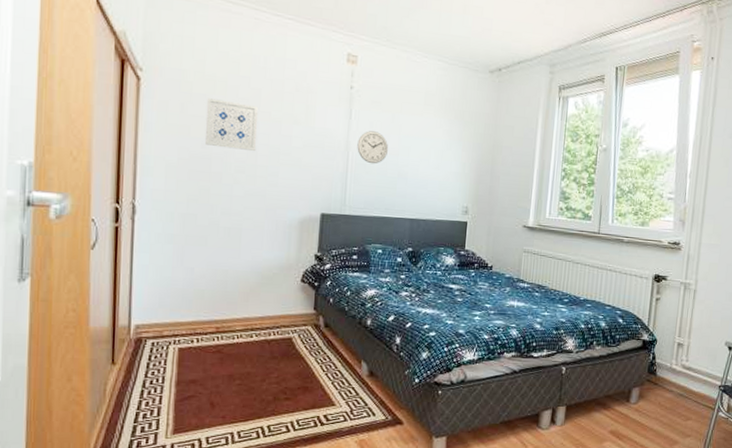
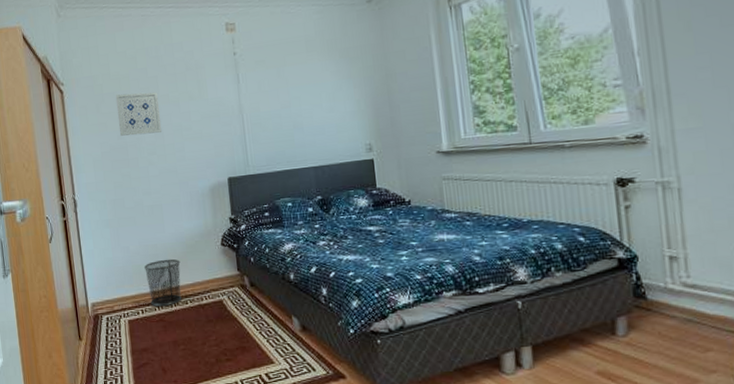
waste bin: none [208,287,252,337] -> present [144,259,182,306]
wall clock: present [357,131,389,164] -> none [249,89,280,122]

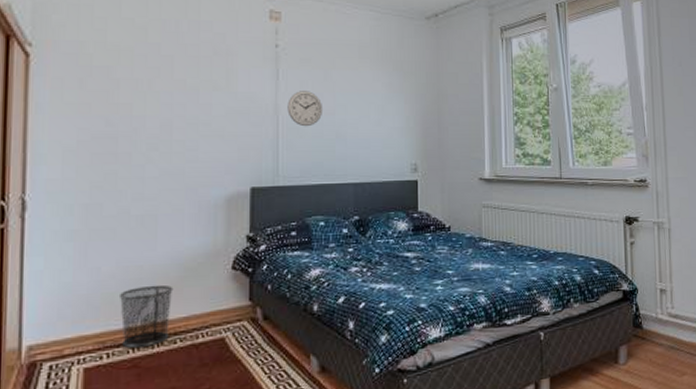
wall art: present [115,92,162,136] -> none [109,69,172,124]
wall clock: none [249,89,280,122] -> present [287,91,324,127]

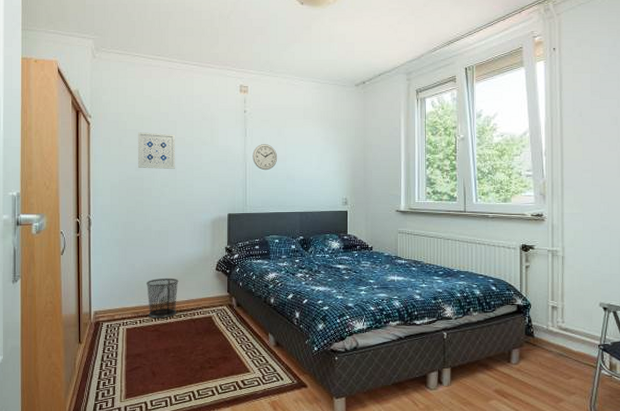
wall art: none [109,69,172,124] -> present [137,131,176,169]

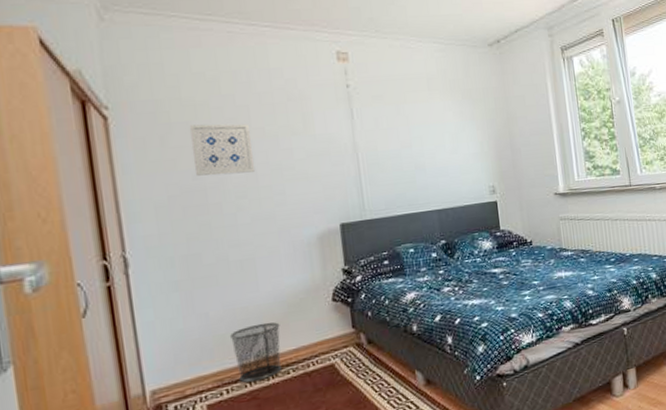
wall clock: present [253,144,278,171] -> none [365,127,400,162]

